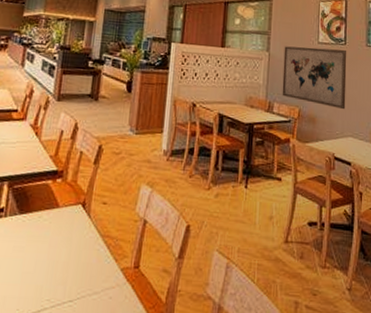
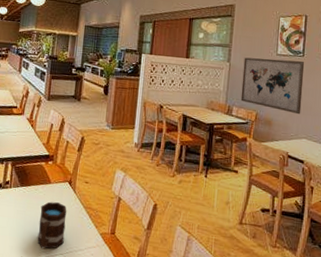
mug: none [39,231,79,296] -> present [37,201,67,249]

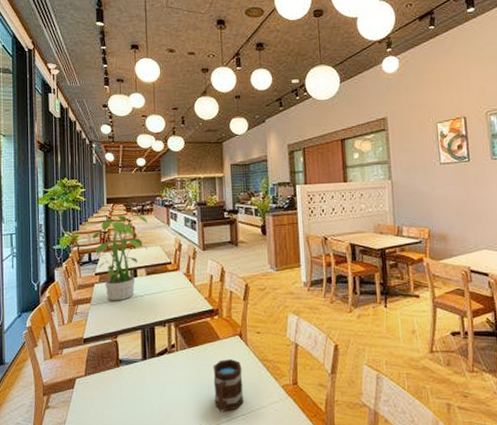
wall art: present [240,57,305,115] -> none [406,166,477,225]

